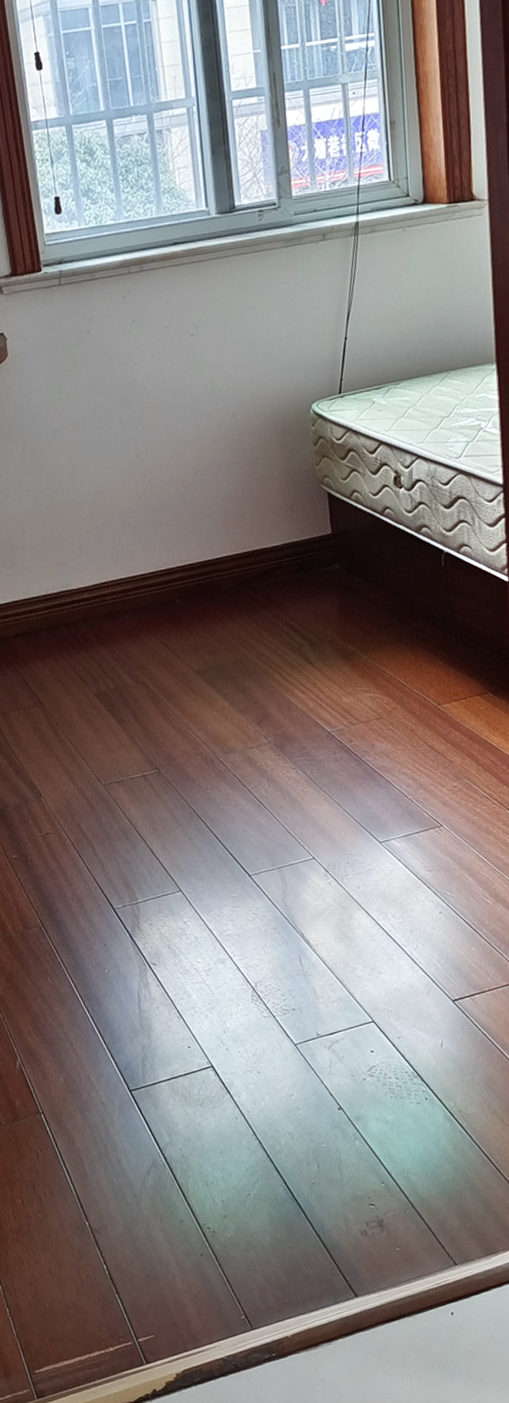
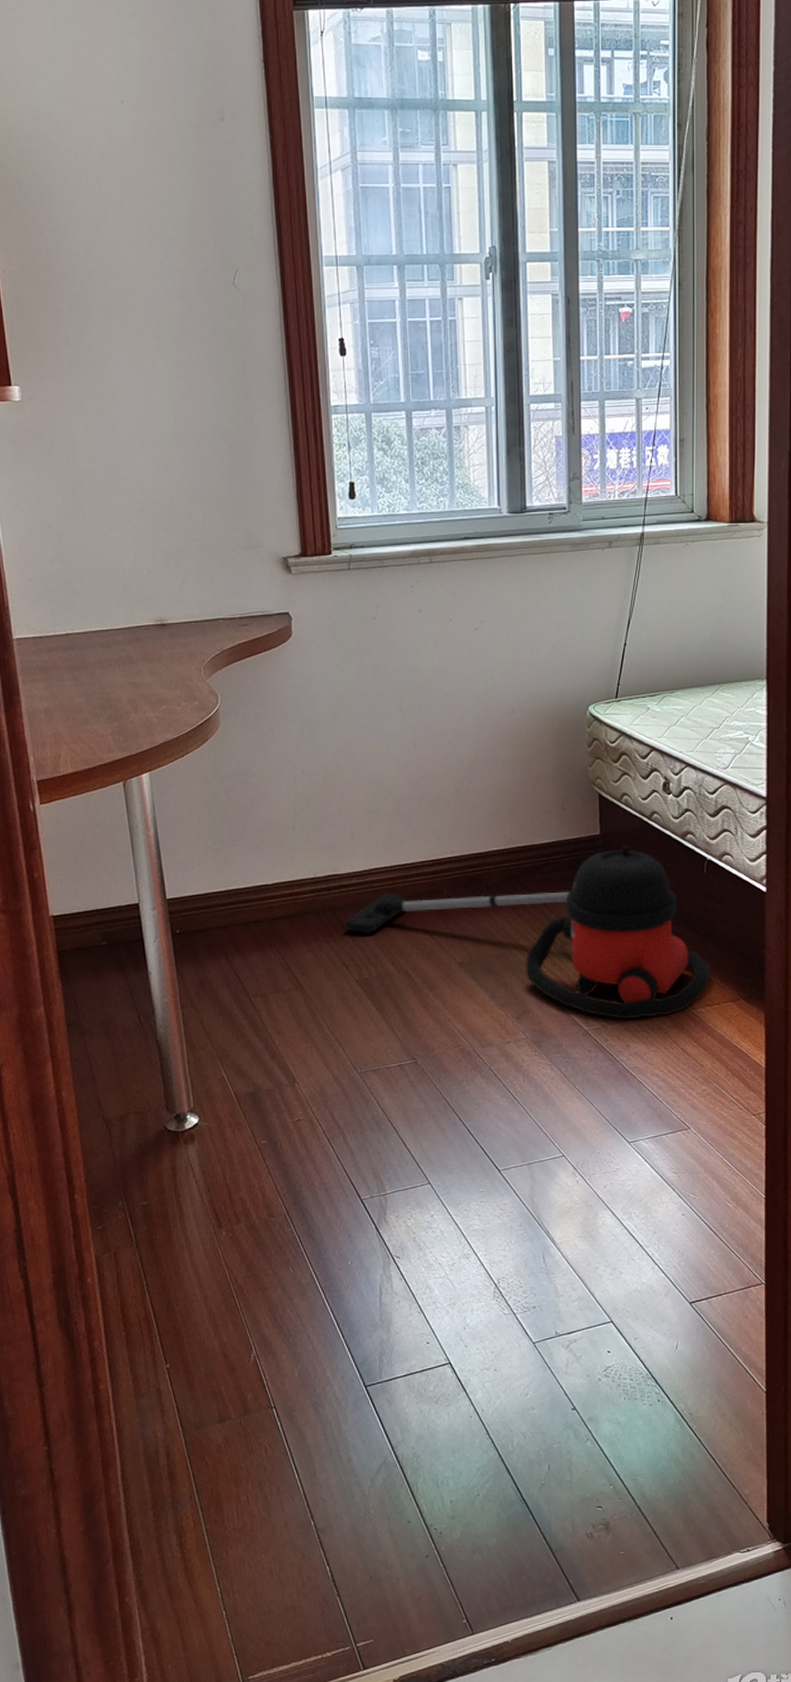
vacuum cleaner: none [79,543,455,720] -> present [344,845,710,1020]

